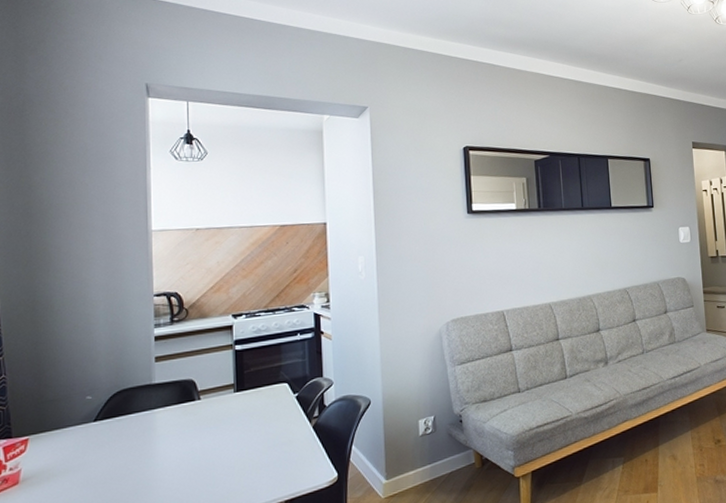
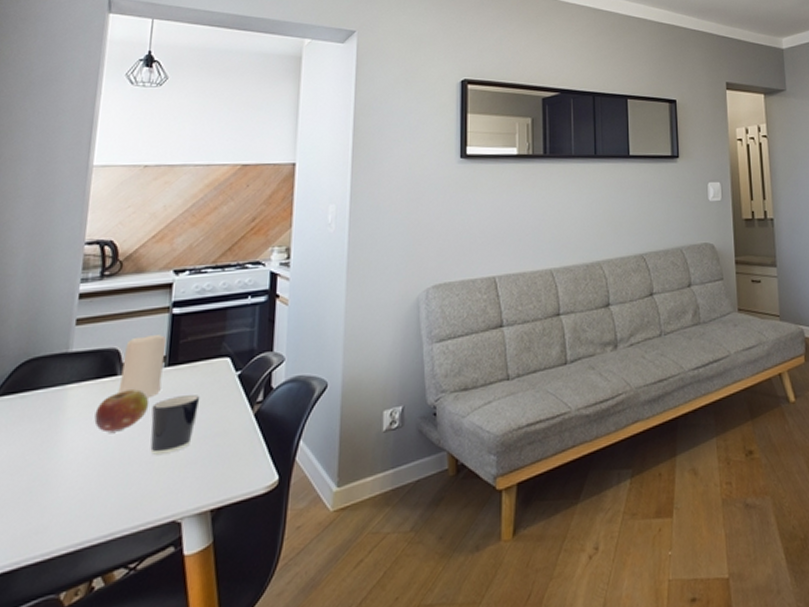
fruit: none [181,411,225,445] -> present [94,389,150,433]
candle: none [197,366,234,418] -> present [118,333,167,399]
mug: none [228,413,267,461] -> present [150,395,200,455]

